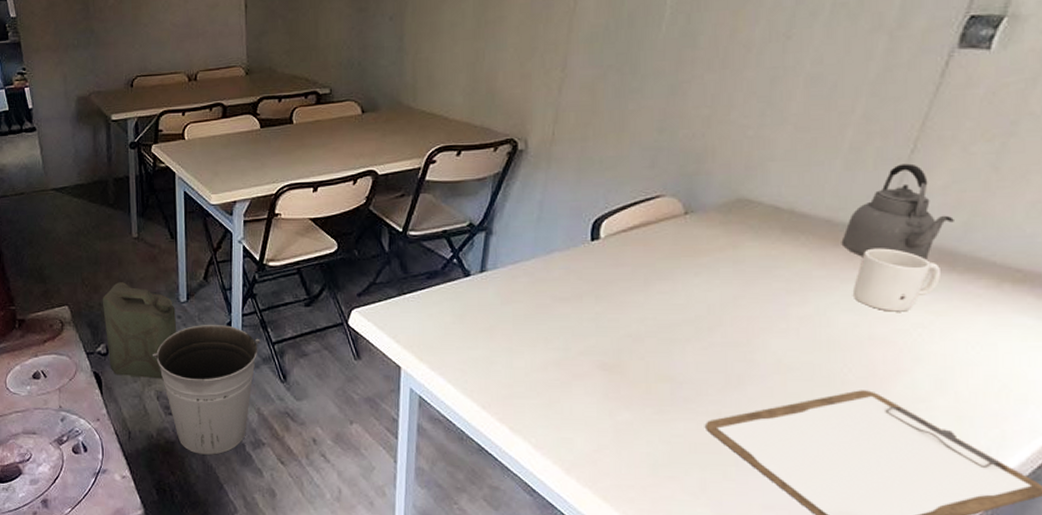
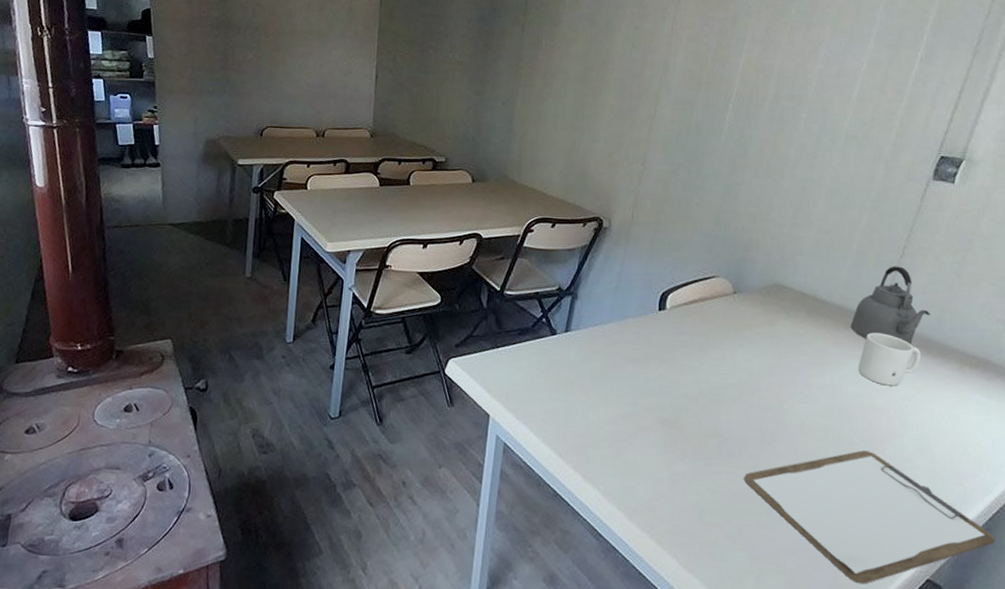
jerry can: present [102,282,177,379] -> none [207,319,281,418]
bucket: present [153,325,261,455] -> none [253,365,361,495]

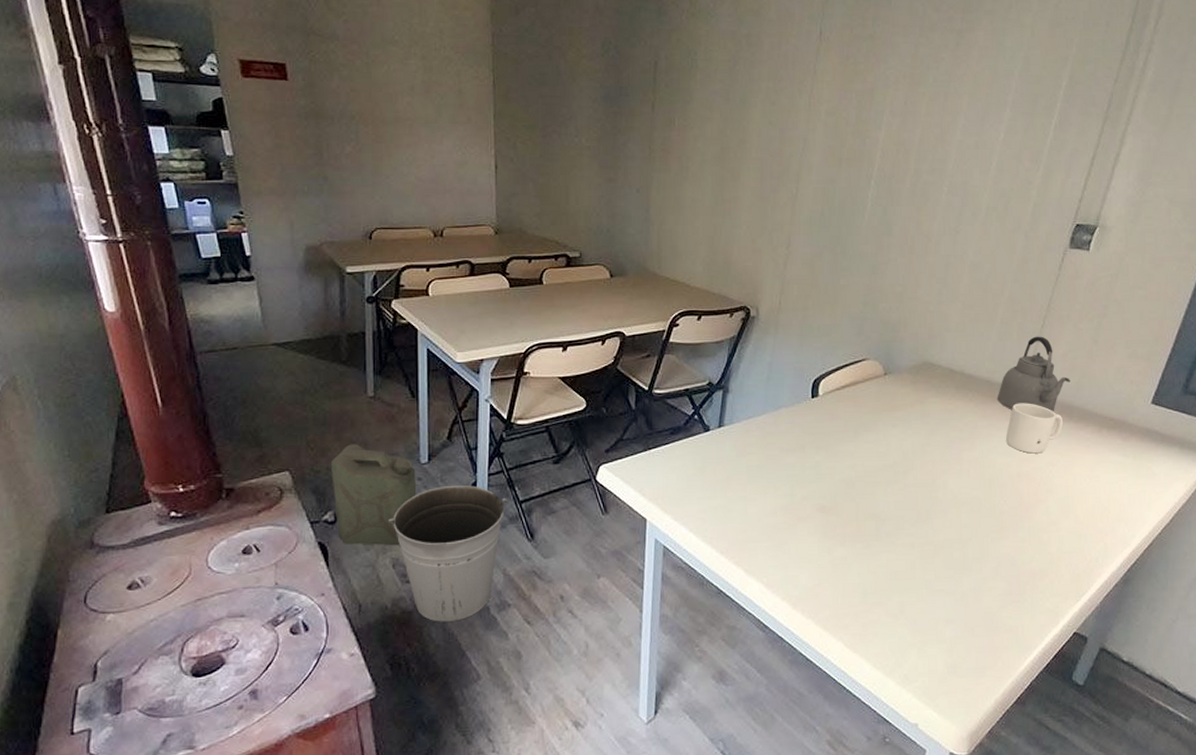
jerry can: none [207,319,281,418] -> present [330,444,417,546]
bucket: none [253,365,361,495] -> present [389,485,507,622]
clipboard: present [744,450,995,584] -> none [903,518,1133,644]

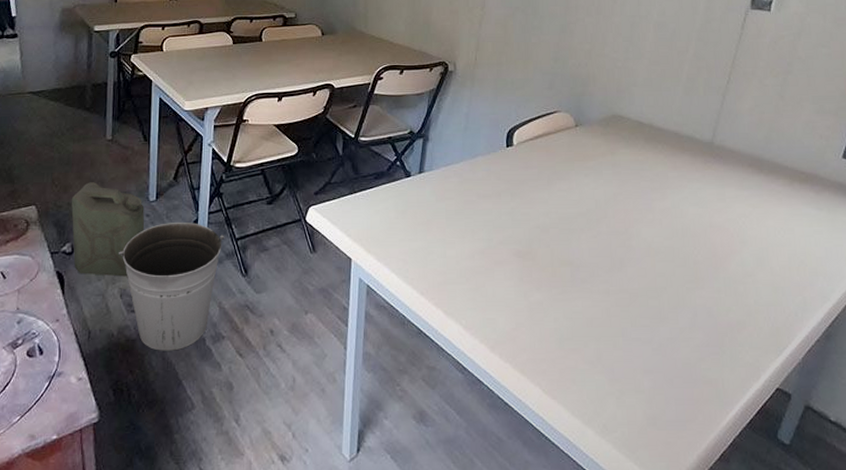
kettle: present [997,336,1070,412] -> none [686,91,759,164]
mug: present [1006,403,1064,454] -> none [697,155,754,205]

